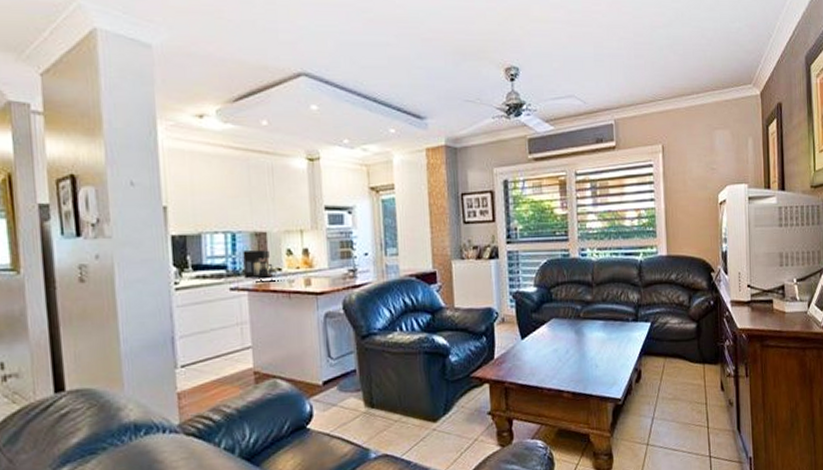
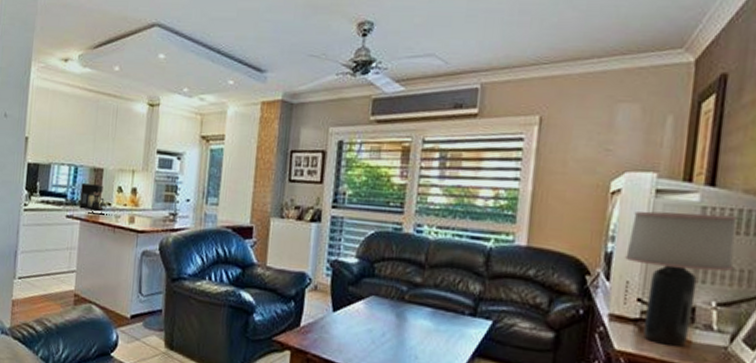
table lamp: none [735,212,803,318] -> present [625,211,738,347]

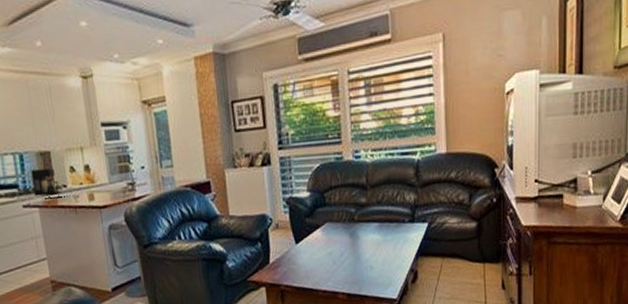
table lamp: present [625,211,738,347] -> none [523,96,601,214]

